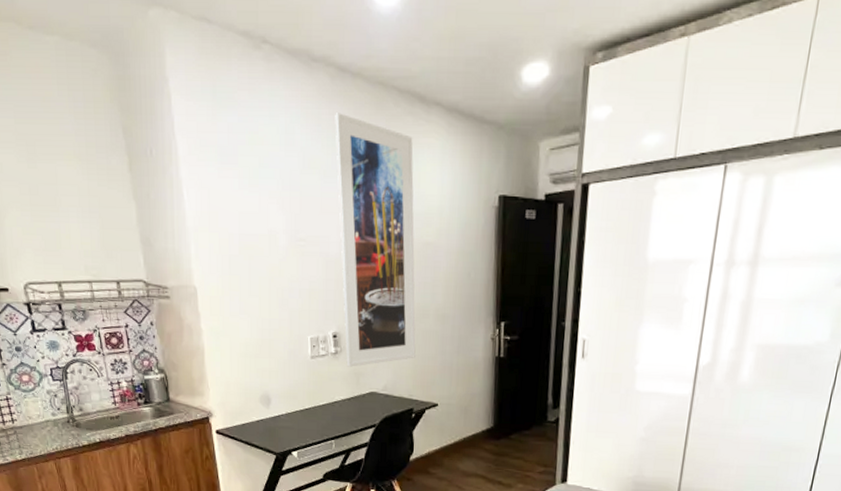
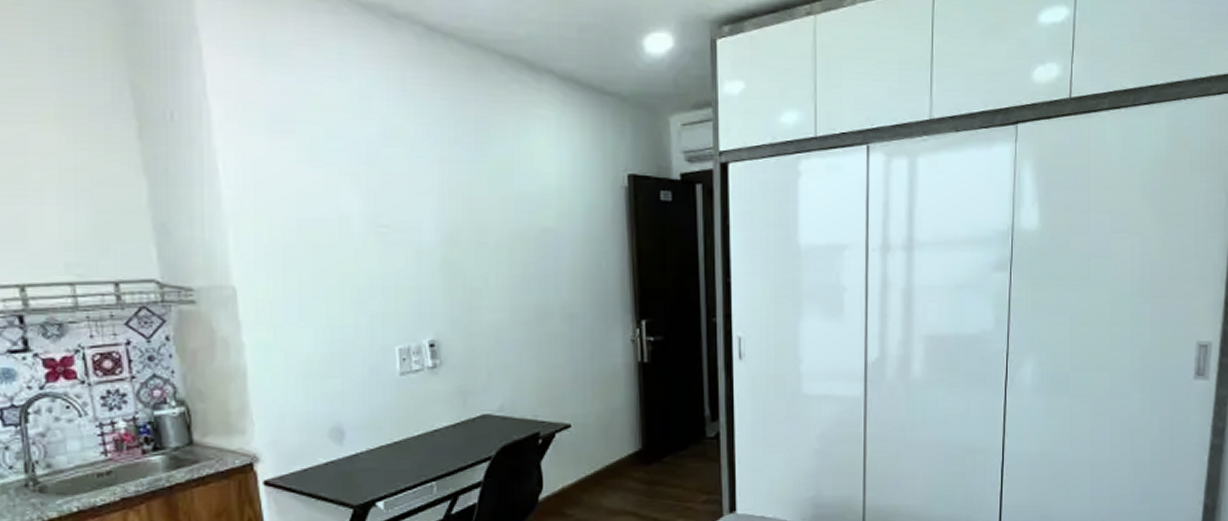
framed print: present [335,113,416,367] -> none [424,77,539,384]

